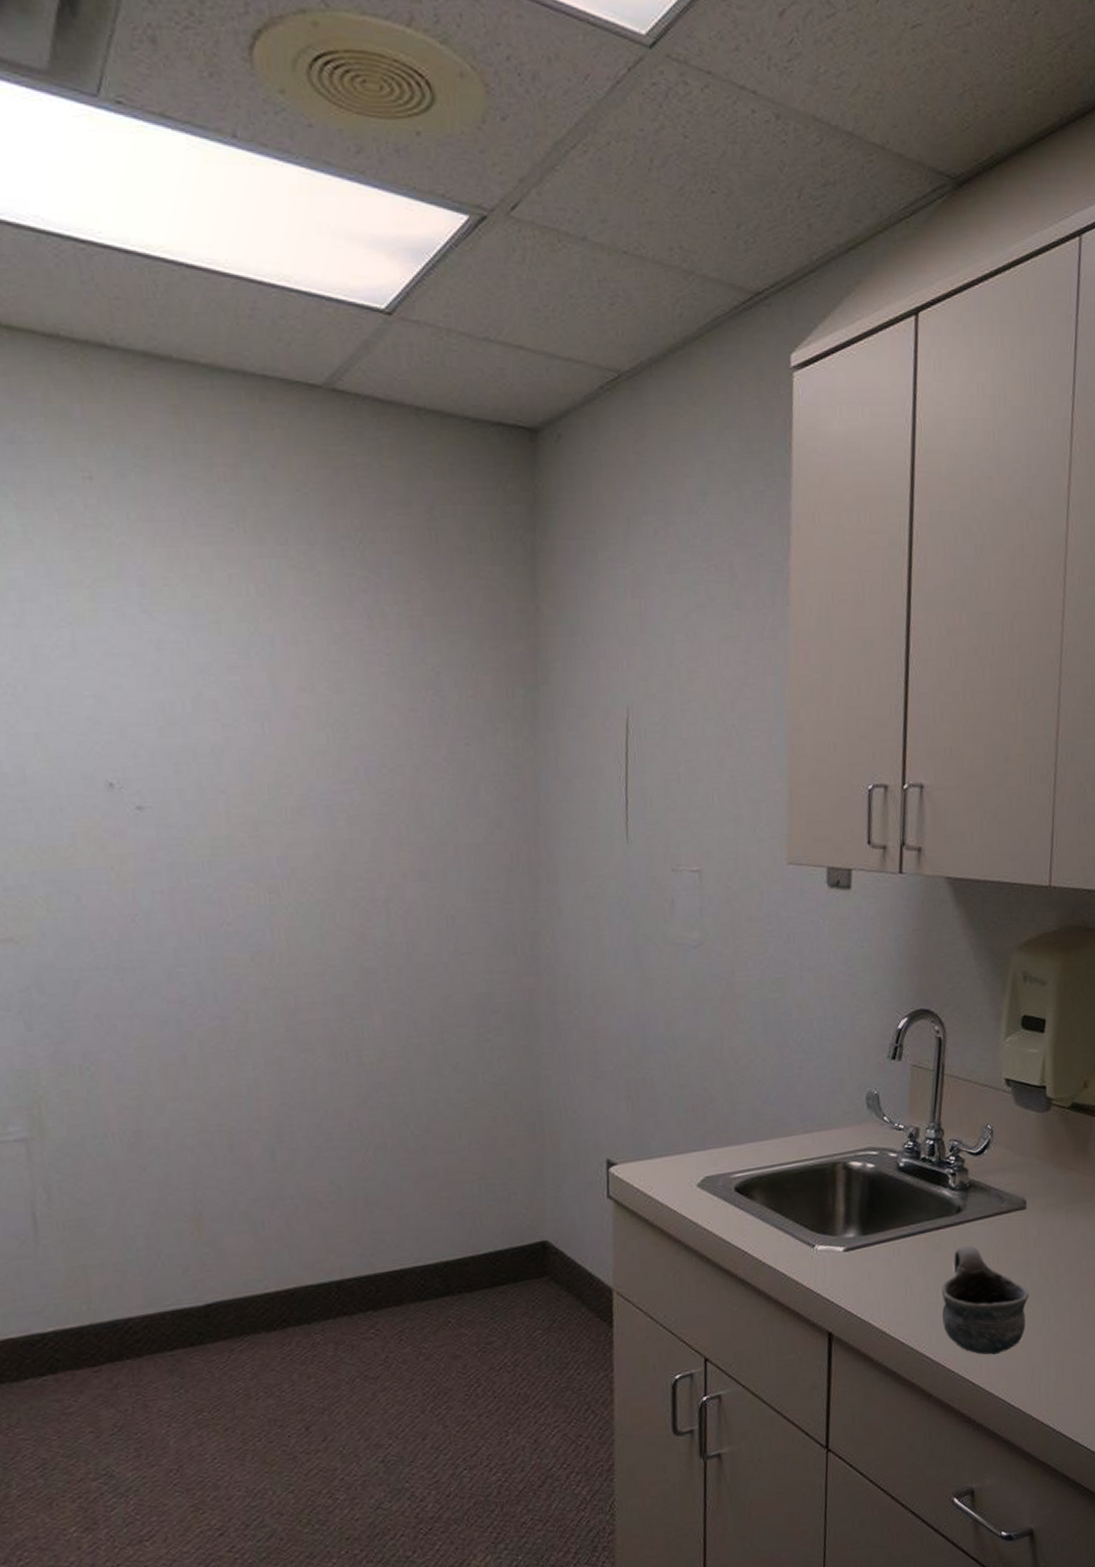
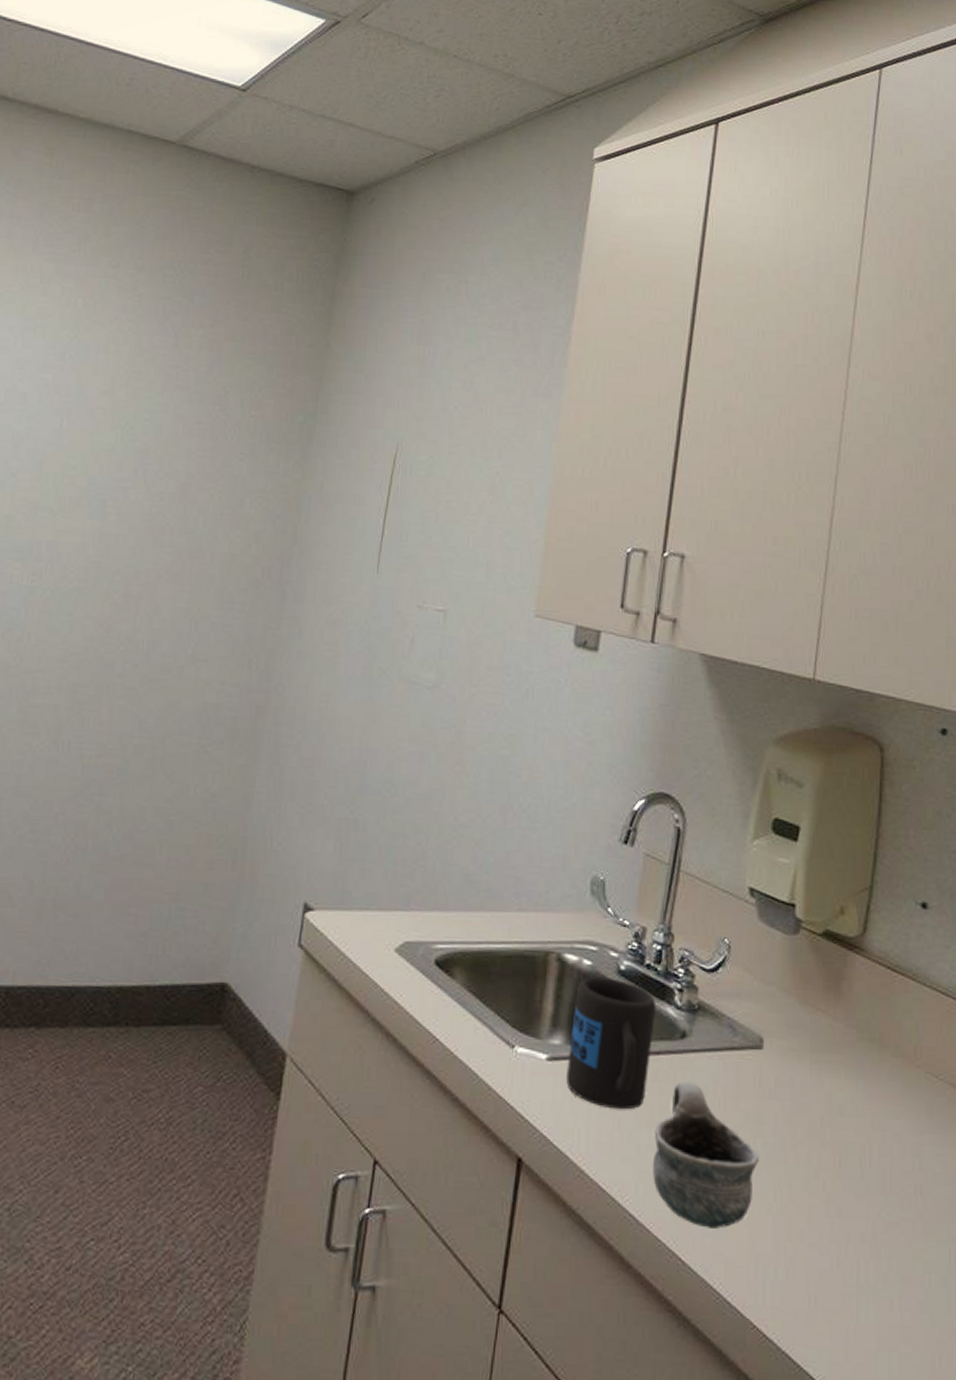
mug: none [862,1175,934,1280] -> present [566,977,657,1110]

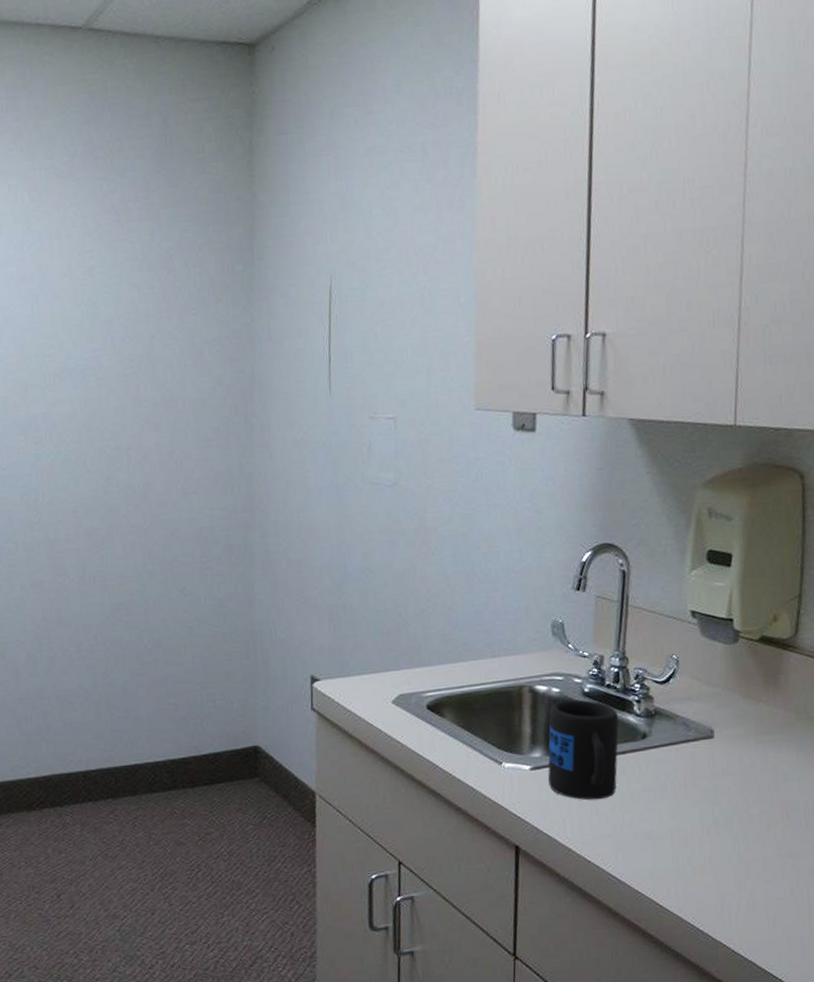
mug: present [653,1081,759,1229] -> none [627,771,718,879]

